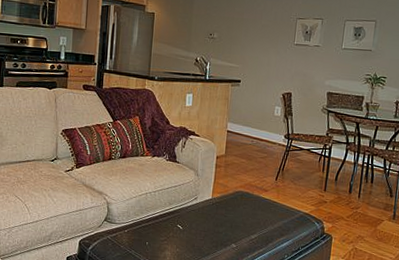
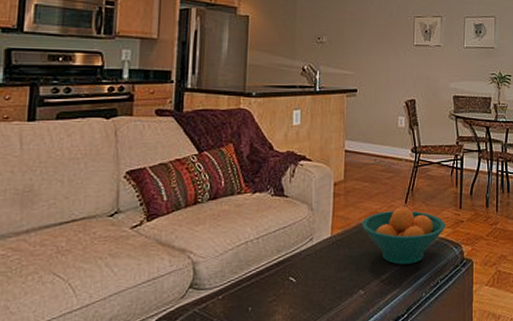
fruit bowl: none [237,182,311,231] -> present [361,207,446,265]

